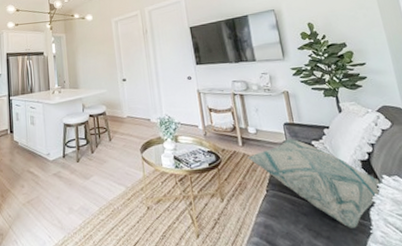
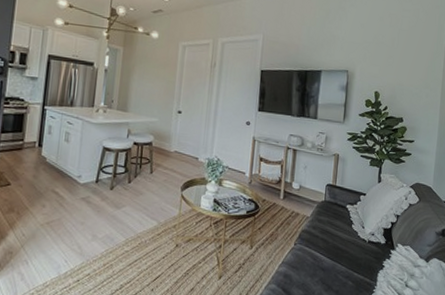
decorative pillow: present [248,138,383,229] -> none [285,199,396,287]

